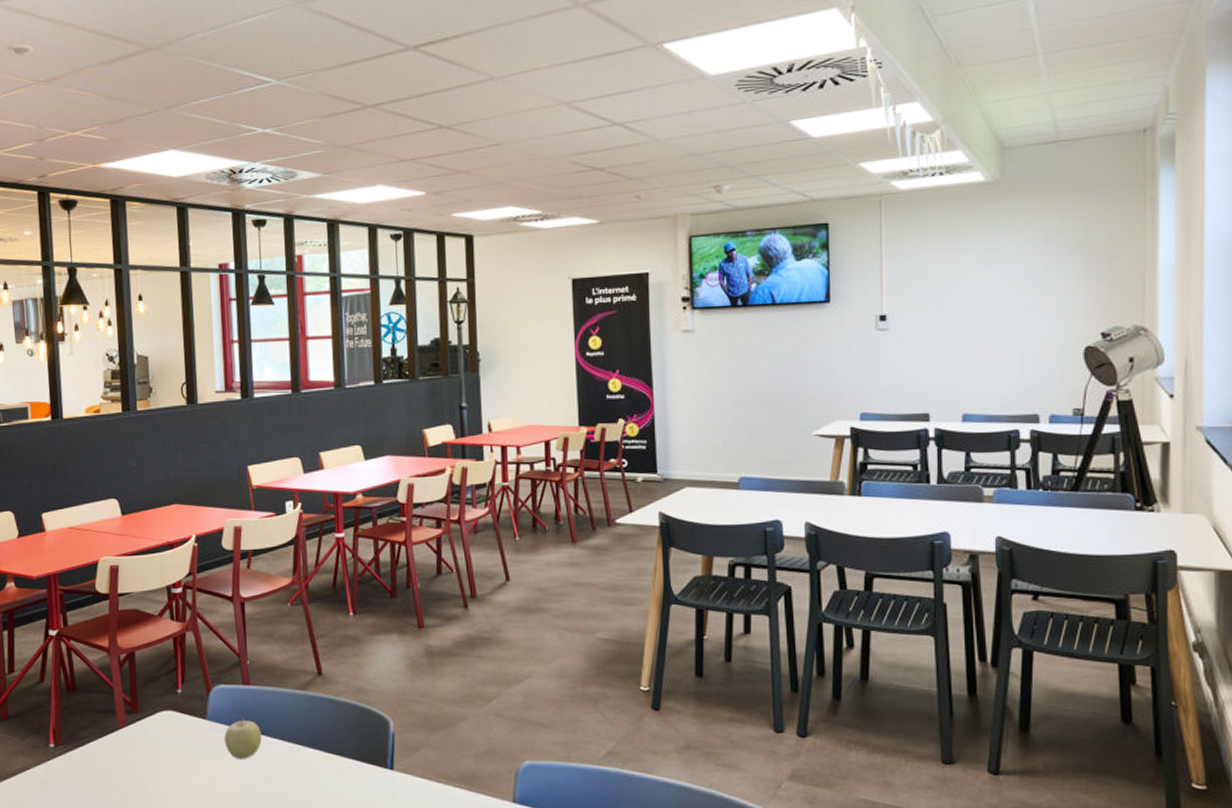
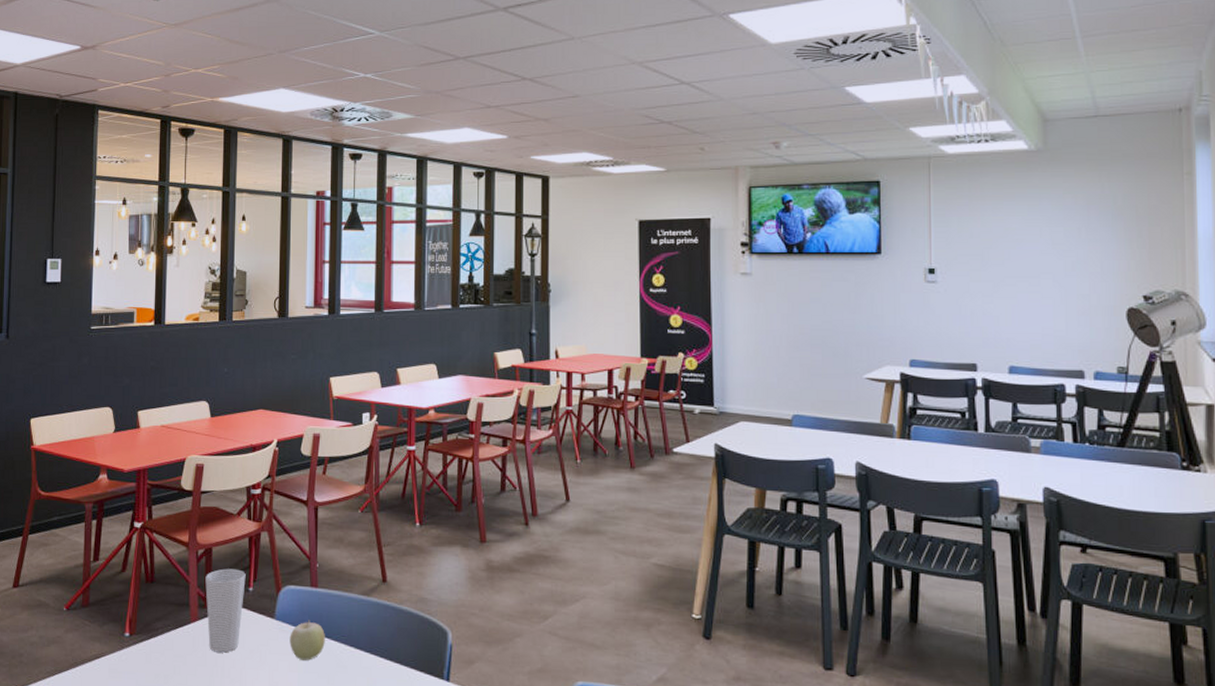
cup: none [130,671,173,757] -> present [205,568,246,653]

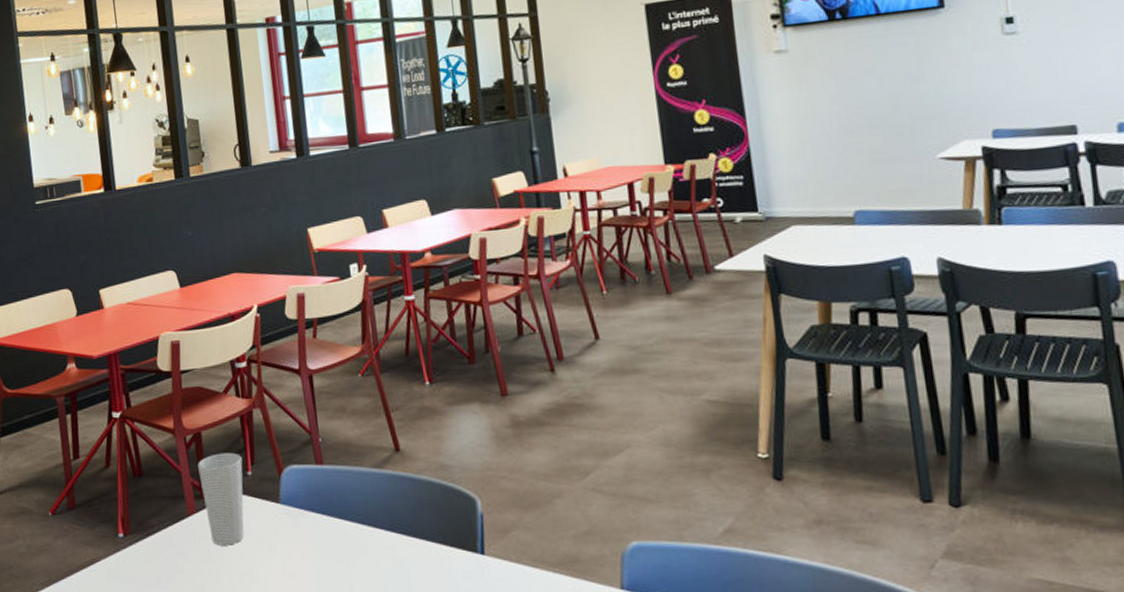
fruit: present [290,620,325,661] -> none [299,501,340,546]

